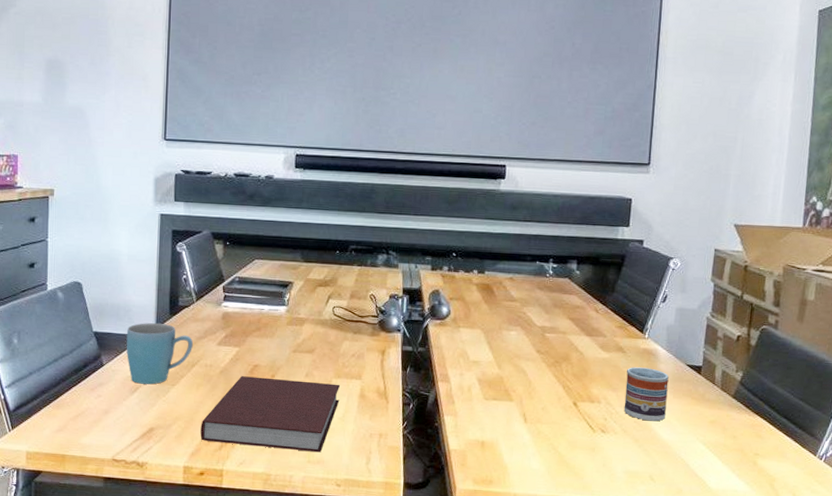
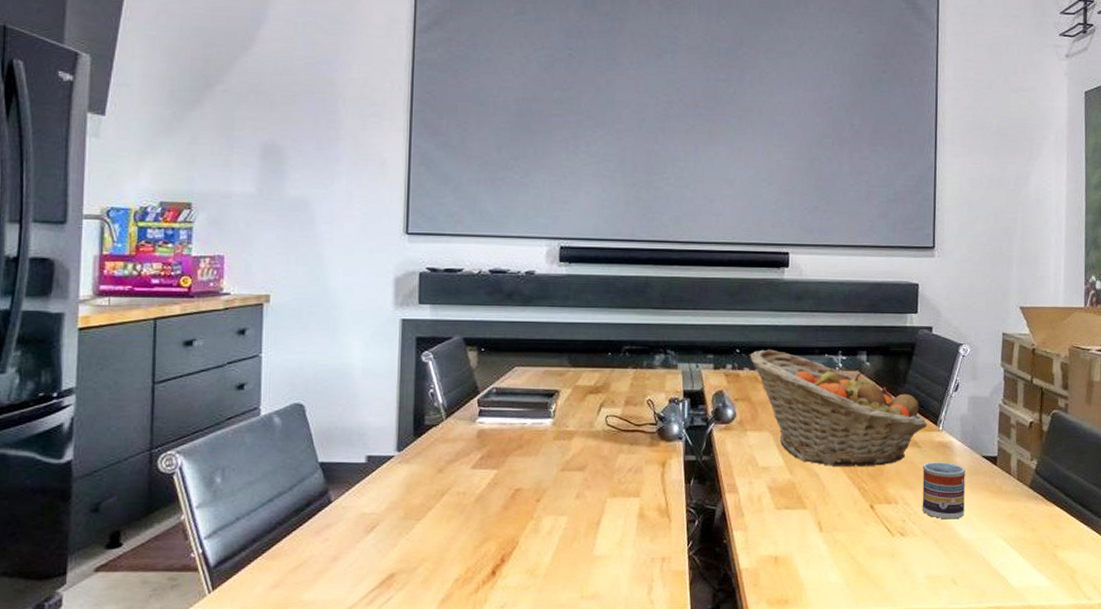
mug: present [126,323,193,385] -> none [360,446,442,521]
notebook: present [200,376,341,453] -> none [452,502,617,586]
fruit basket: none [464,254,634,367] -> present [749,349,928,467]

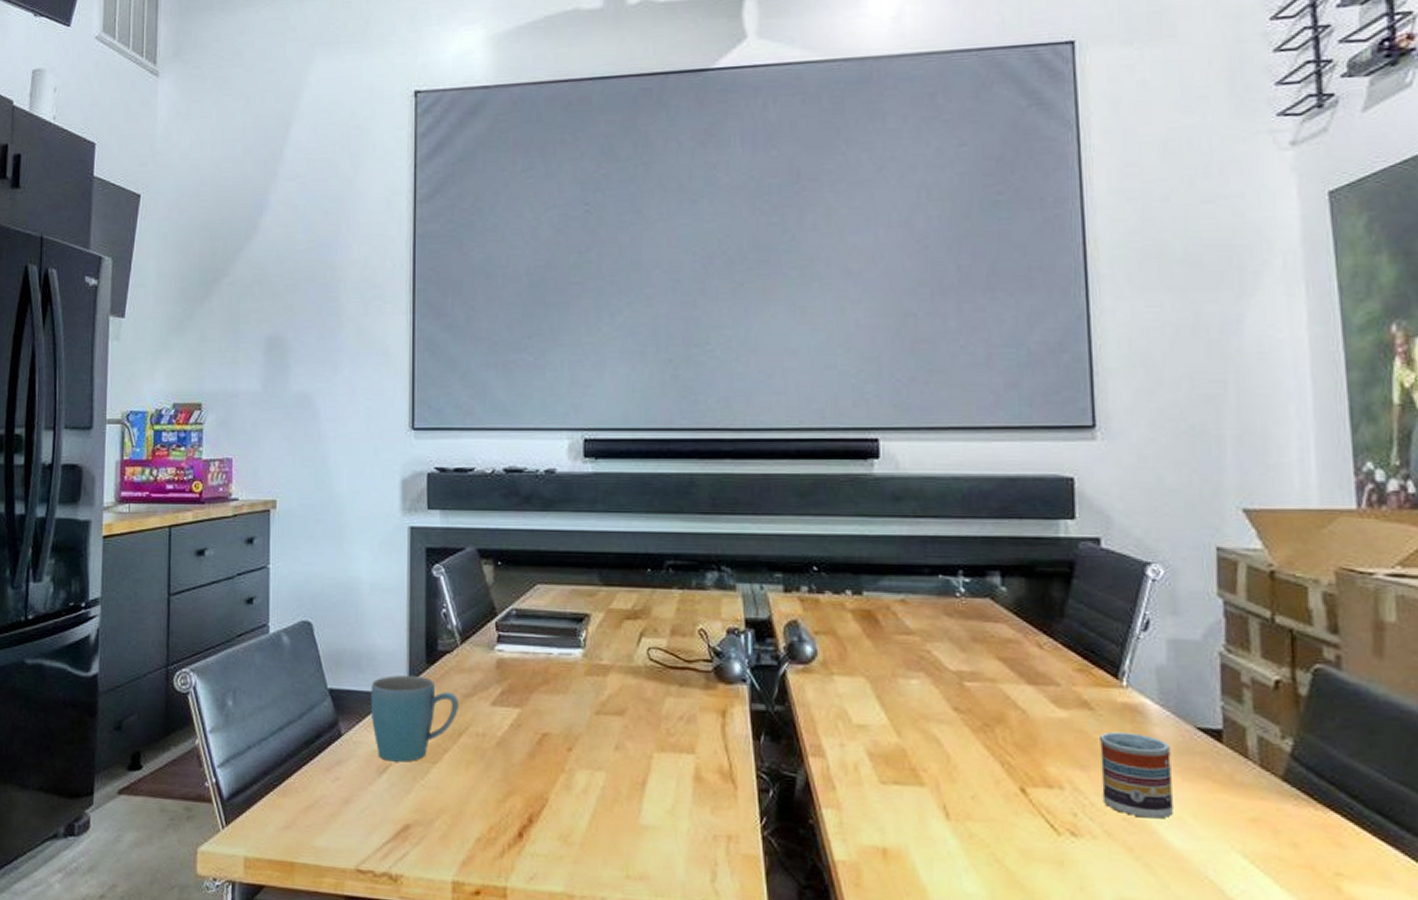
mug: none [360,446,442,521] -> present [370,675,458,762]
fruit basket: present [749,349,928,467] -> none [831,567,1103,733]

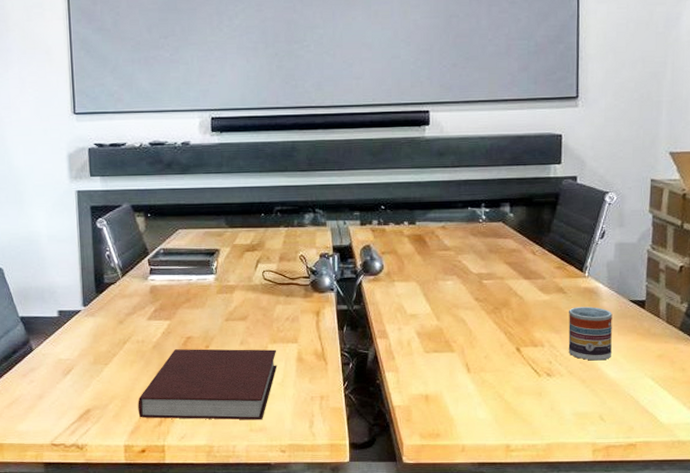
mug: present [370,675,458,762] -> none [53,302,123,366]
notebook: none [473,749,666,863] -> present [138,349,278,420]

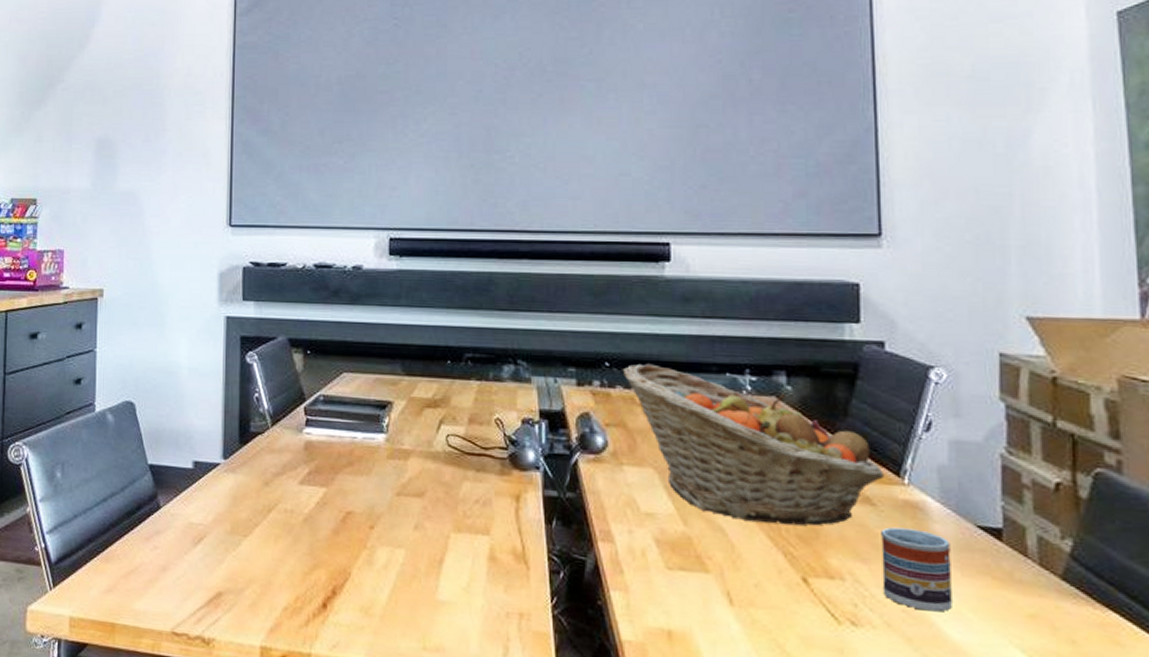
notebook: present [138,349,278,420] -> none [280,526,462,636]
fruit basket: none [394,205,573,313] -> present [622,363,885,526]

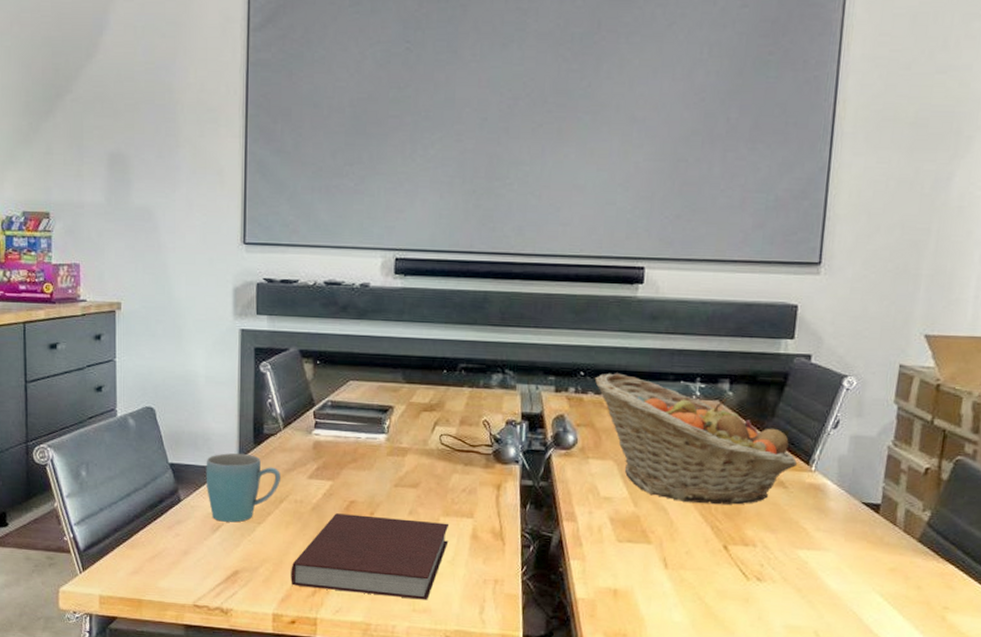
mug: none [187,454,268,535] -> present [206,453,280,523]
notebook: none [280,526,462,636] -> present [291,513,450,600]
cup: present [881,527,952,612] -> none [784,505,840,569]

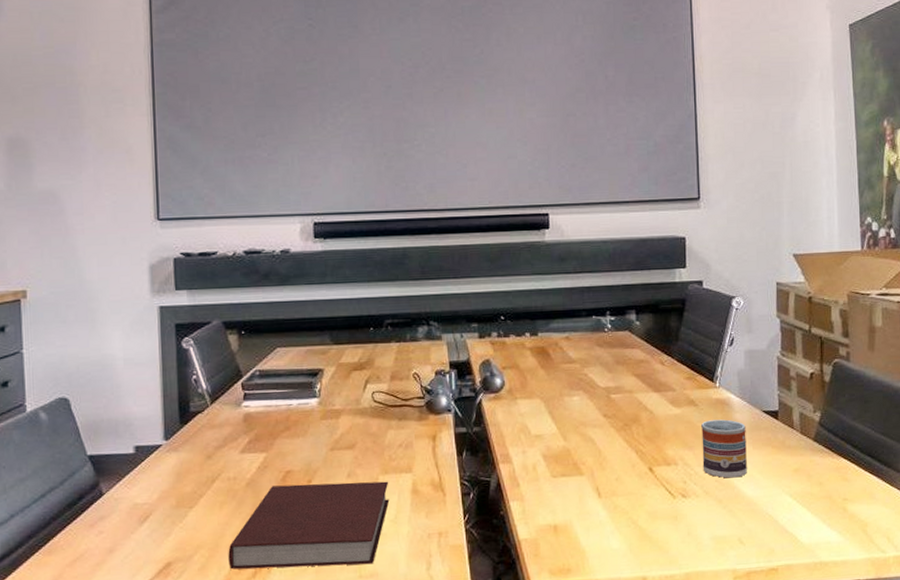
mug: present [206,453,280,523] -> none [129,435,211,511]
fruit basket: present [594,373,798,505] -> none [514,314,704,430]
cup: none [784,505,840,569] -> present [701,419,747,478]

